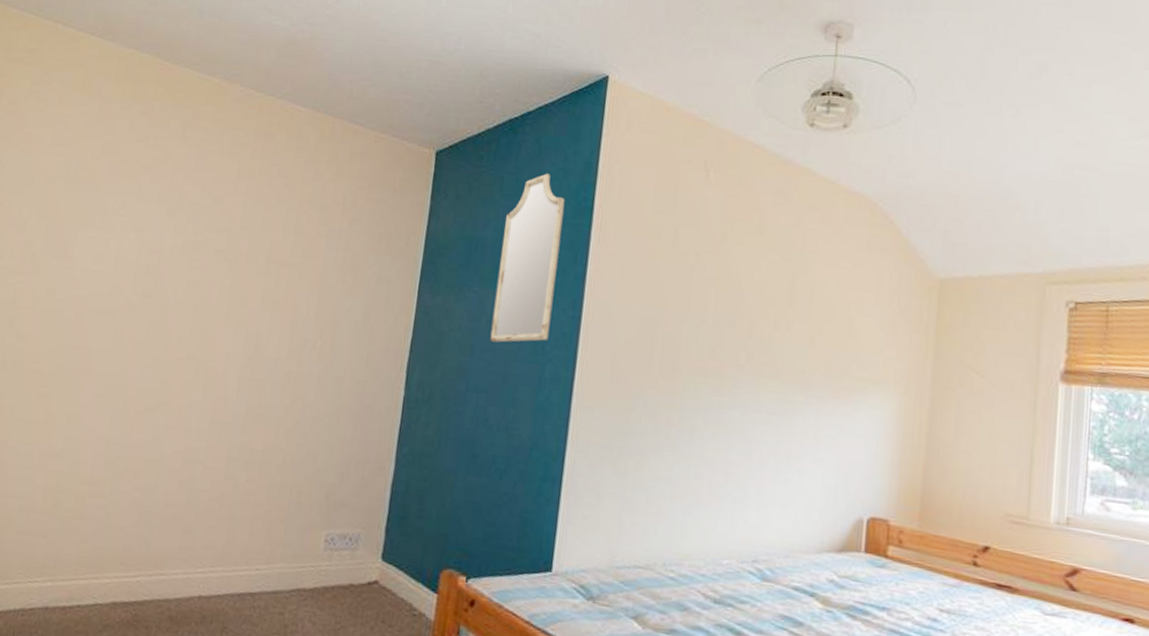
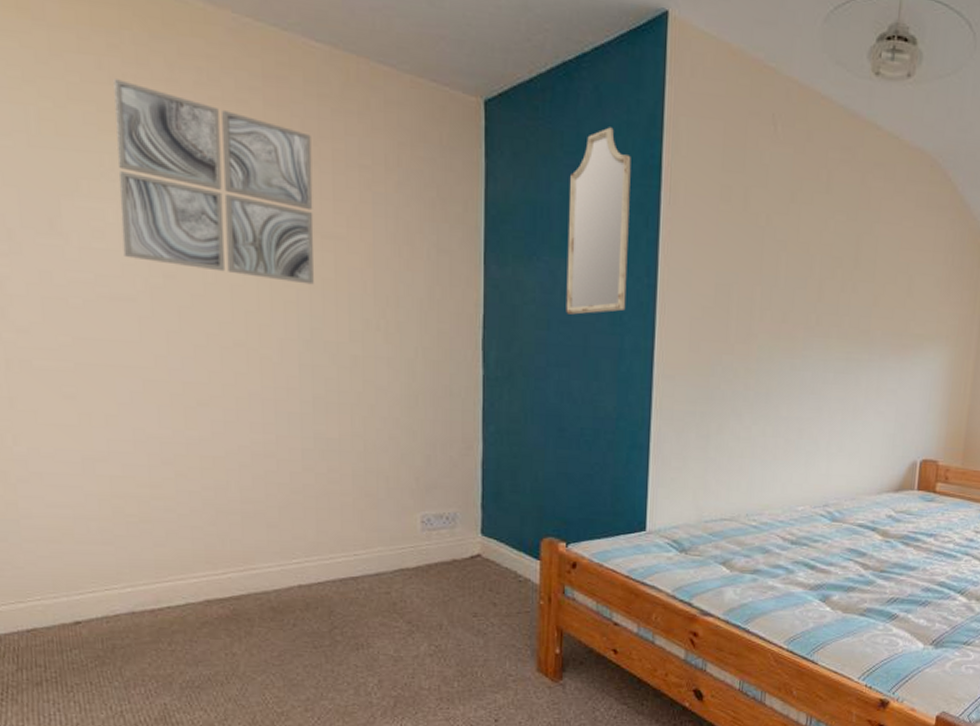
wall art: none [115,137,285,306] -> present [113,79,314,285]

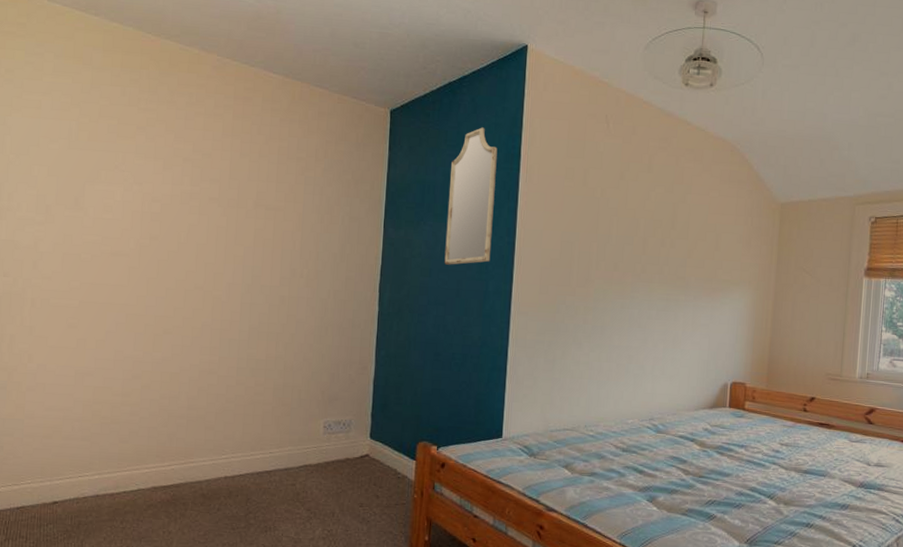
wall art: present [113,79,314,285] -> none [124,102,264,244]

